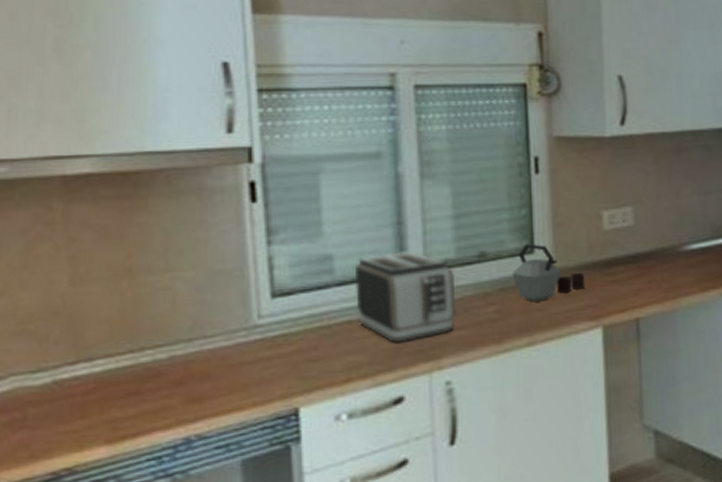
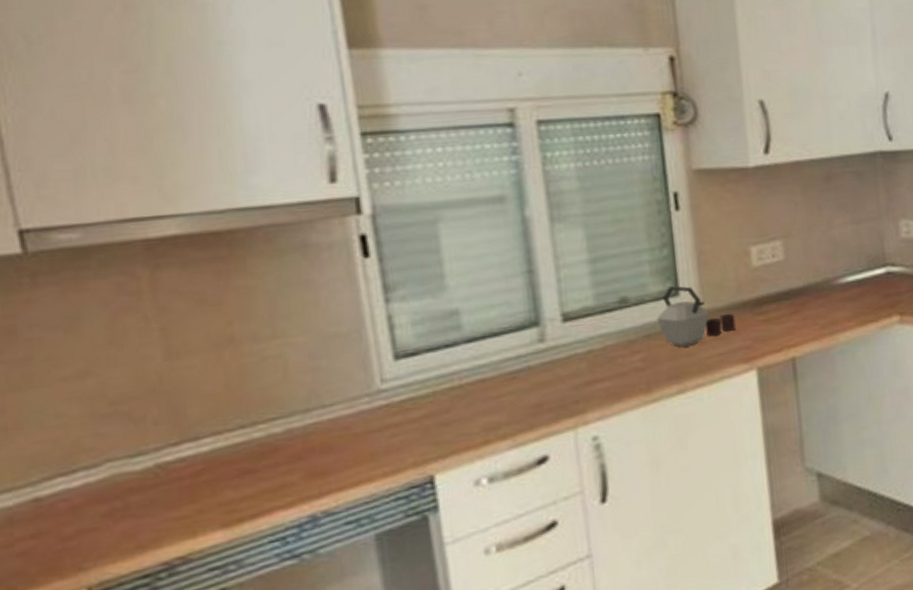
toaster: present [354,250,457,344] -> none [485,299,600,401]

